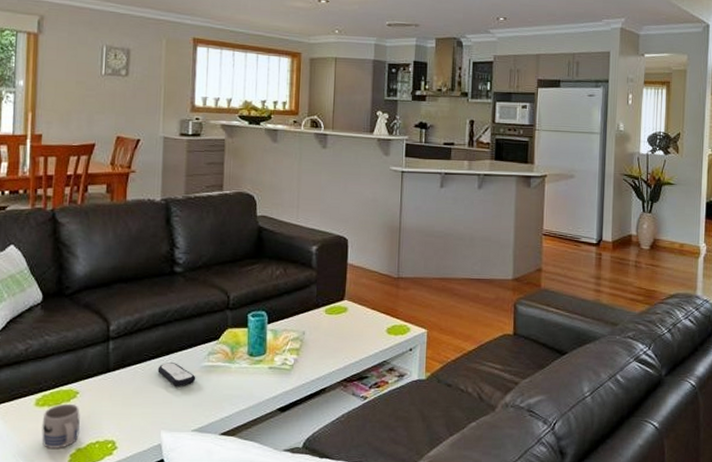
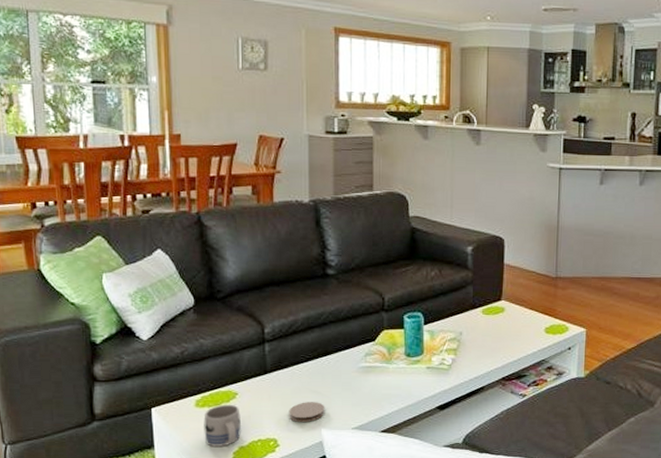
coaster: none [129,402,166,423] -> present [289,402,325,422]
remote control: present [157,362,196,386] -> none [315,364,354,387]

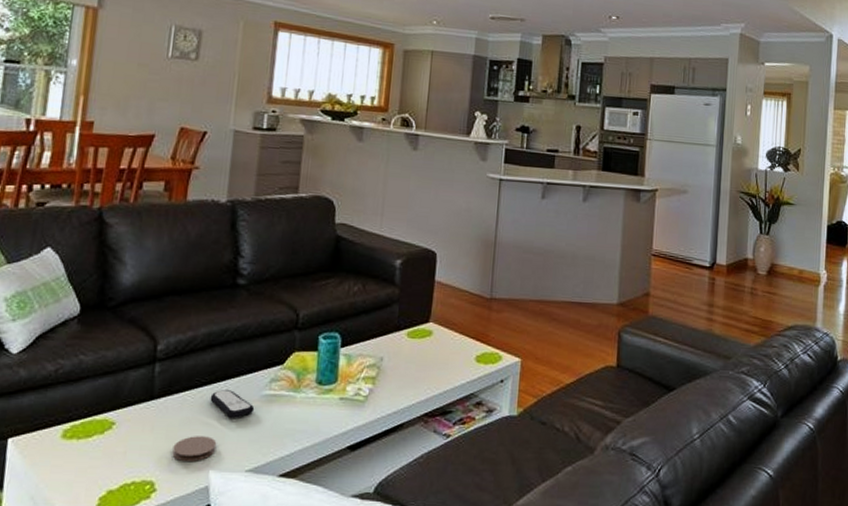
mug: present [203,404,242,447] -> none [66,436,115,490]
remote control: none [315,364,354,387] -> present [210,390,255,418]

